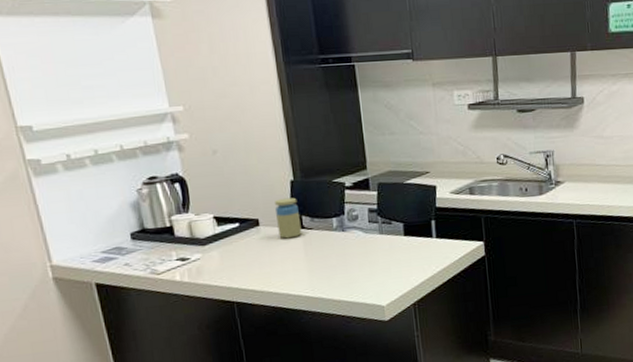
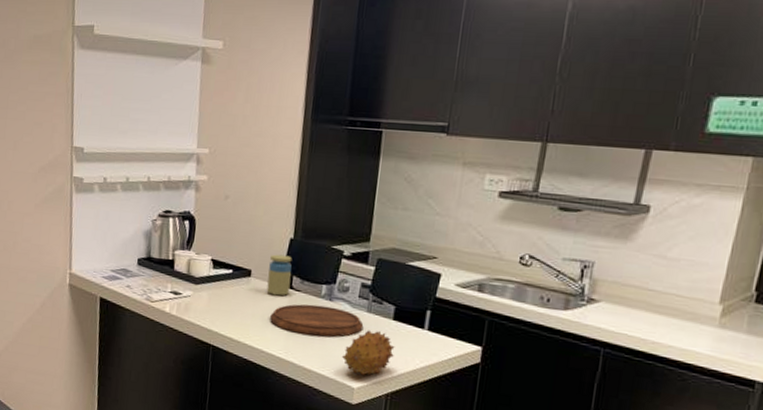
cutting board: none [288,236,380,269] -> present [270,304,364,337]
fruit: none [365,248,412,293] -> present [341,330,395,376]

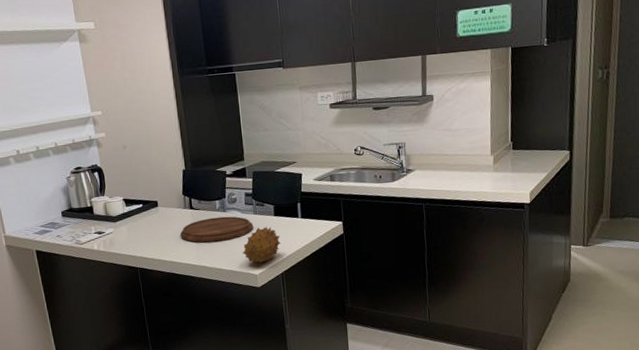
jar: present [266,254,292,297] -> none [170,183,192,217]

